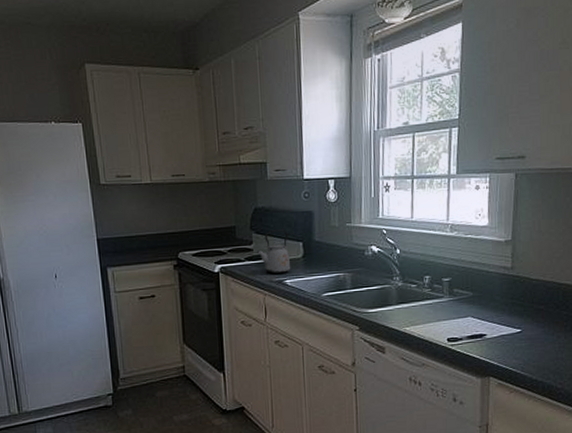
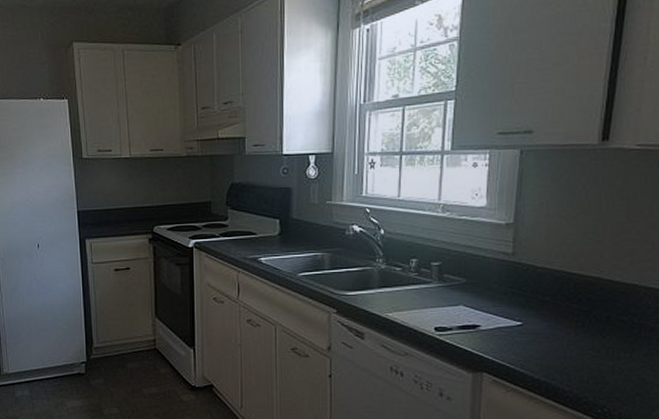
kettle: present [256,229,291,275] -> none [231,206,267,252]

